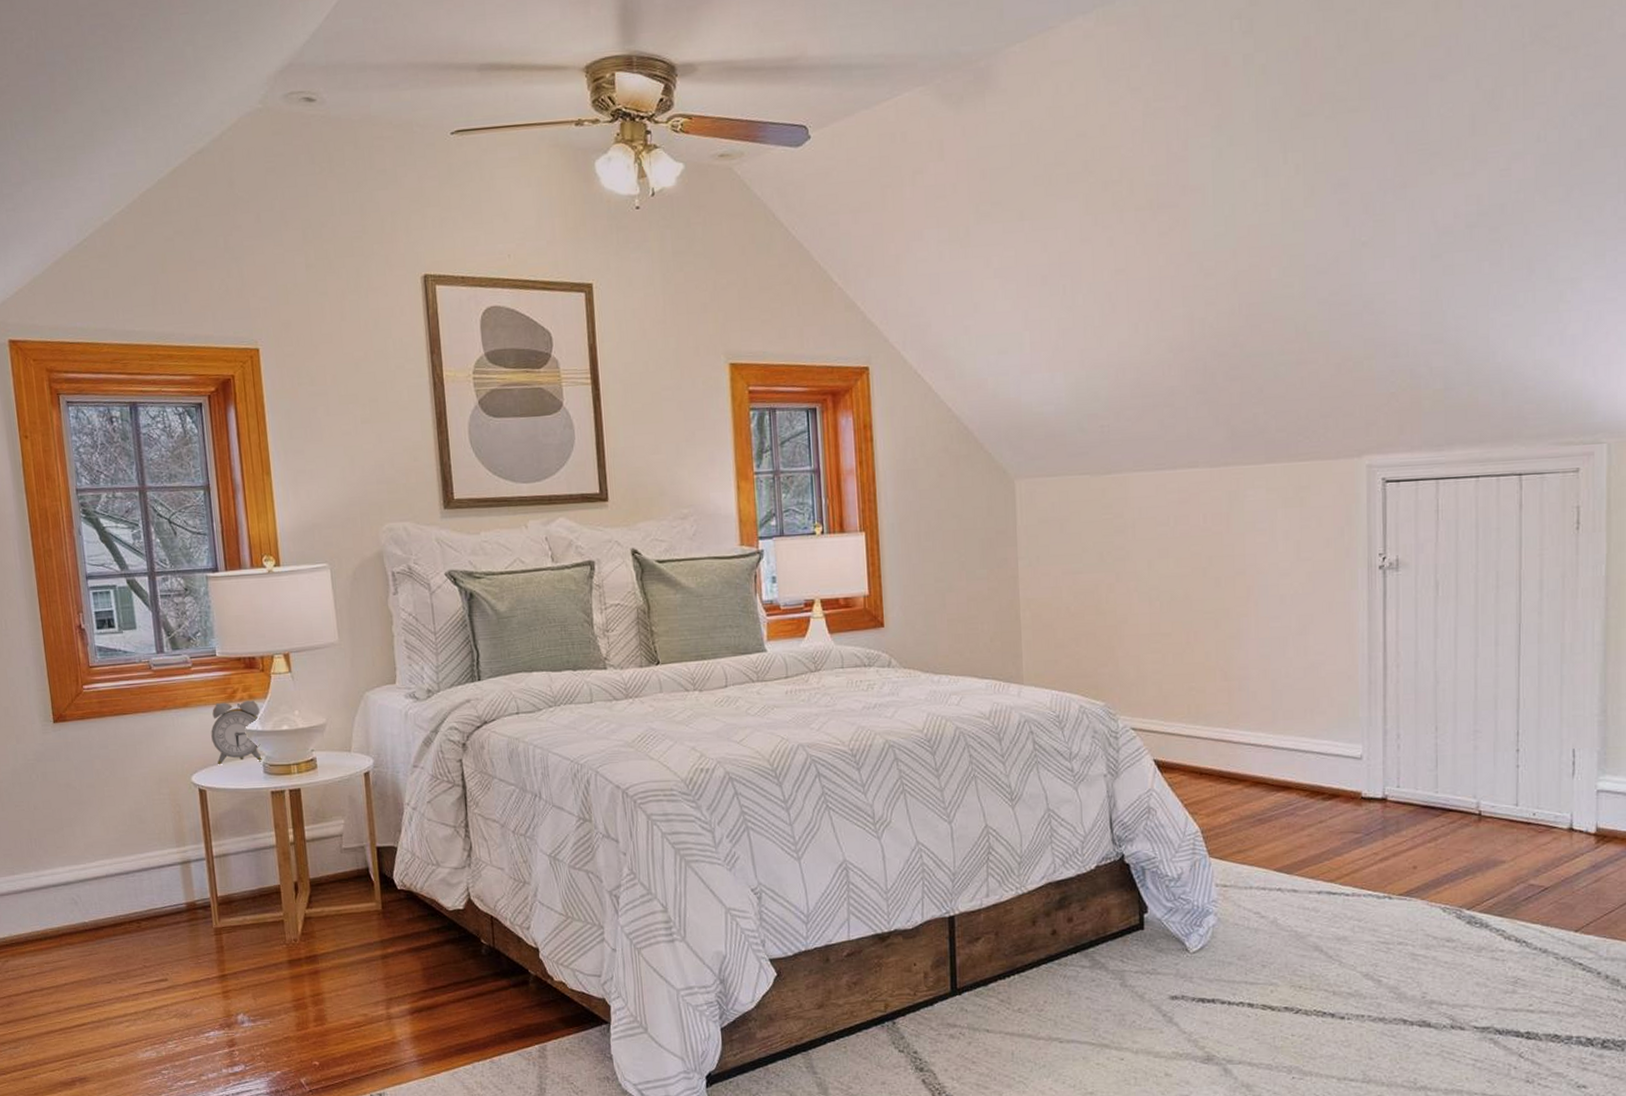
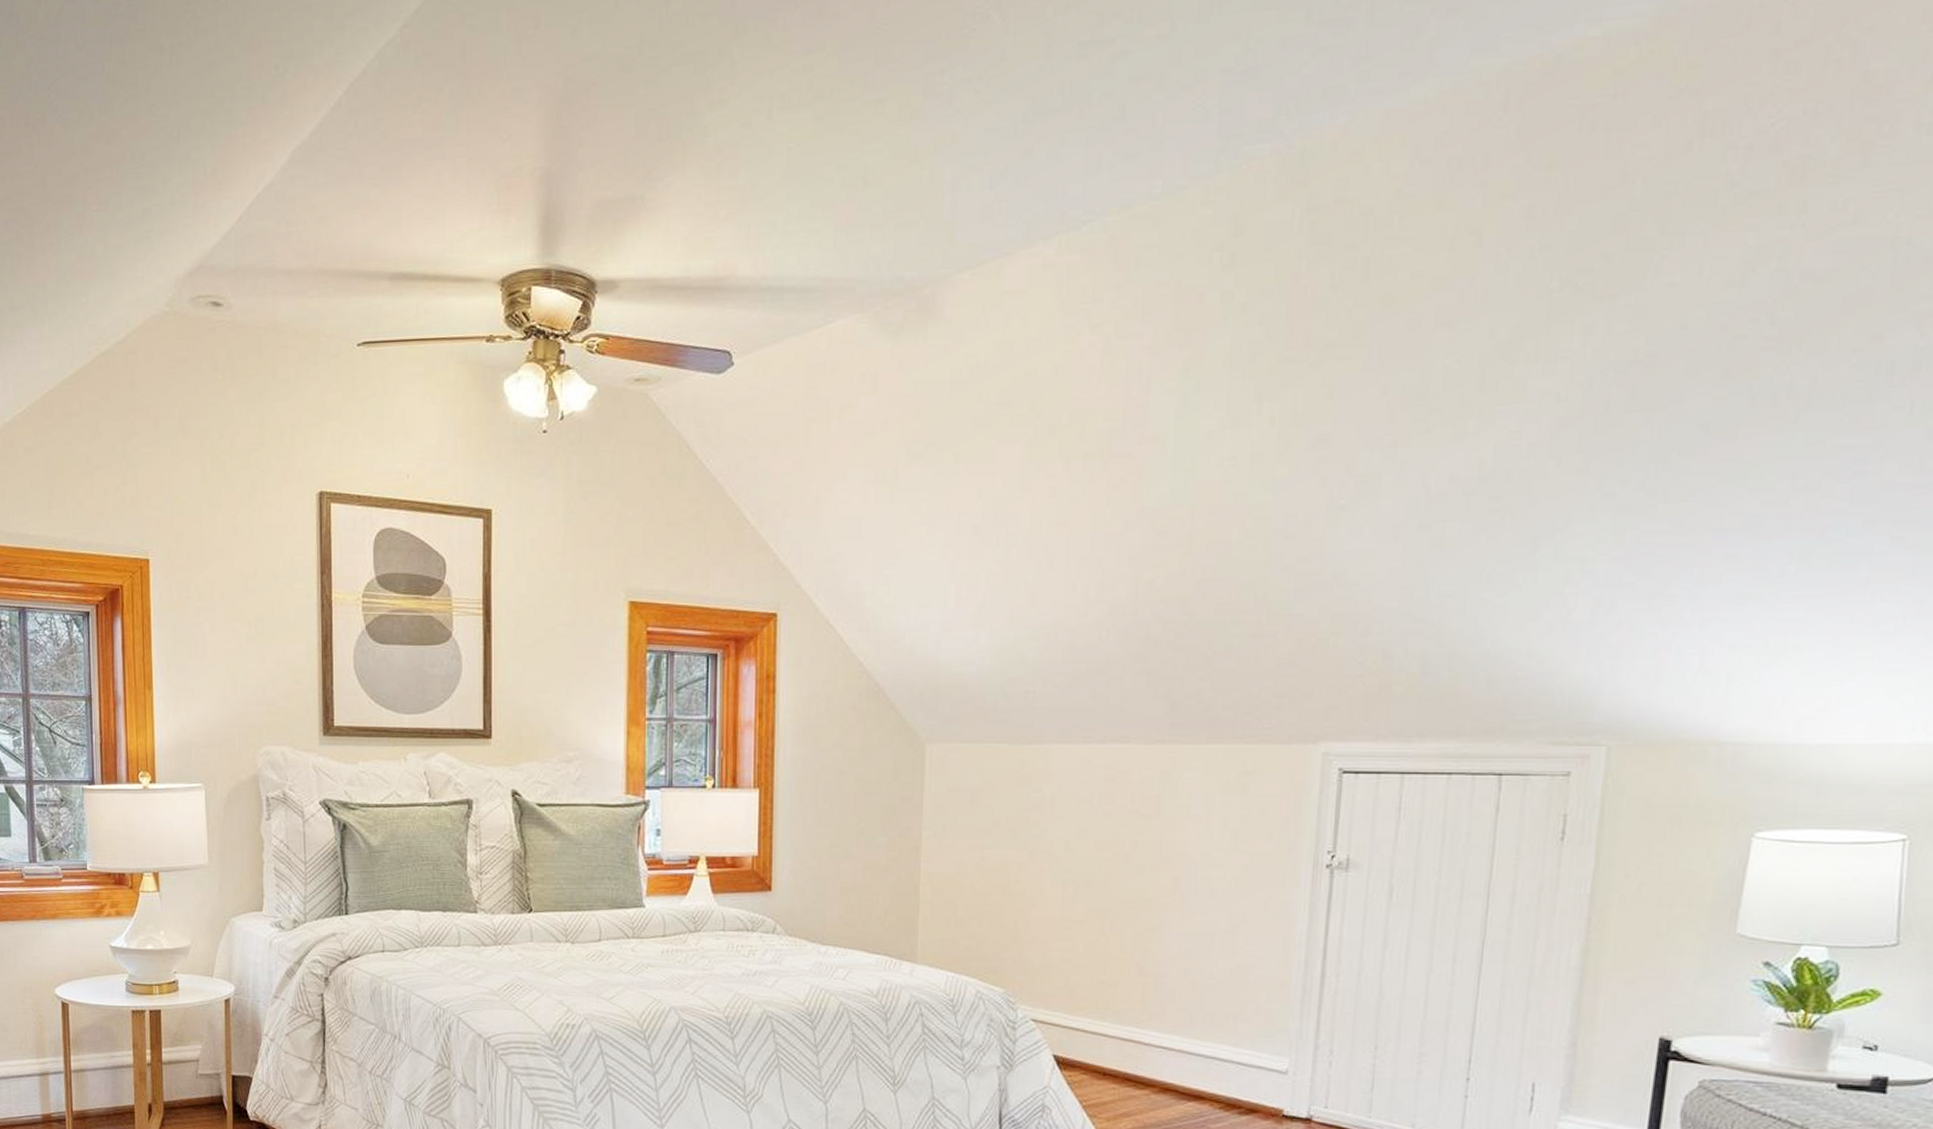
alarm clock: present [211,700,262,765] -> none [77,916,126,980]

